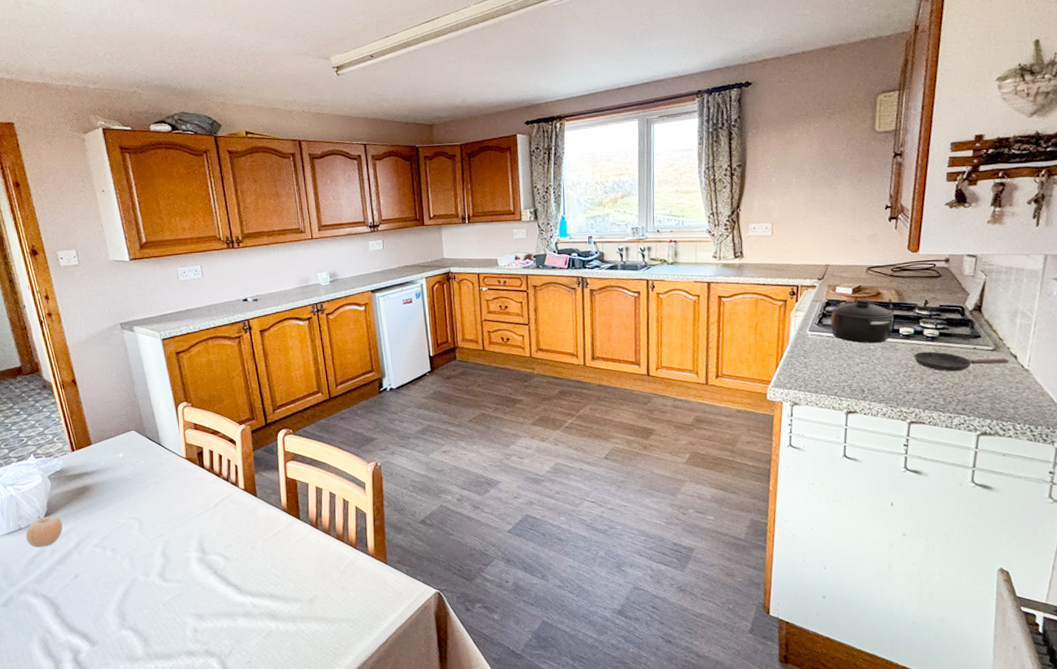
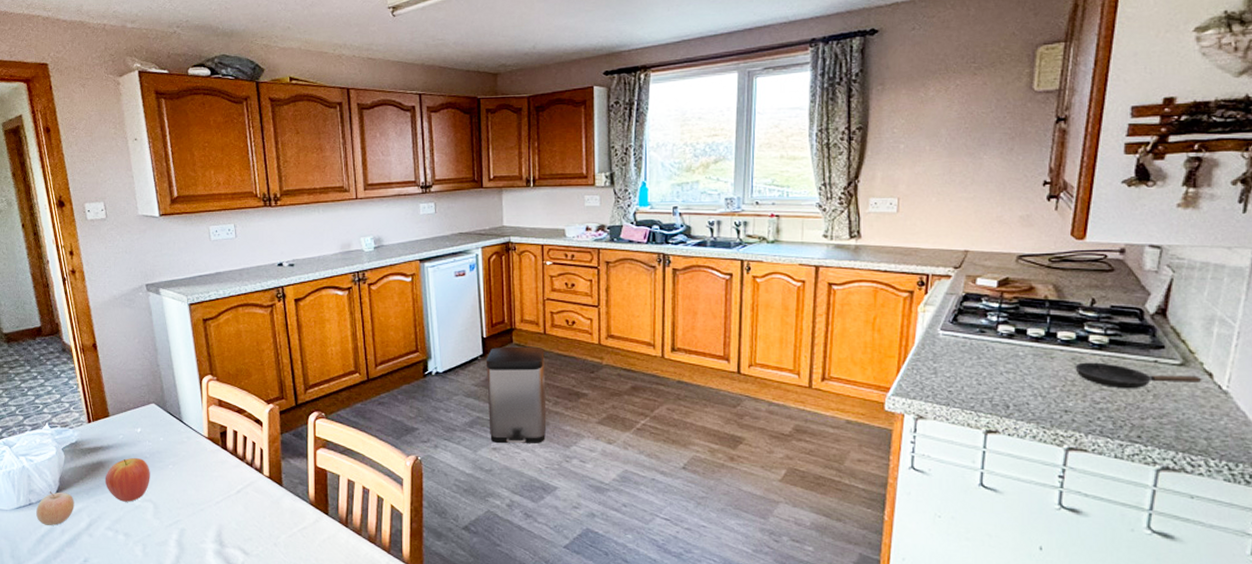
fruit: none [90,480,134,521] -> present [105,457,150,502]
pedal bin: none [433,361,489,446] -> present [485,346,547,443]
saucepan: present [830,298,895,343] -> none [968,293,1052,348]

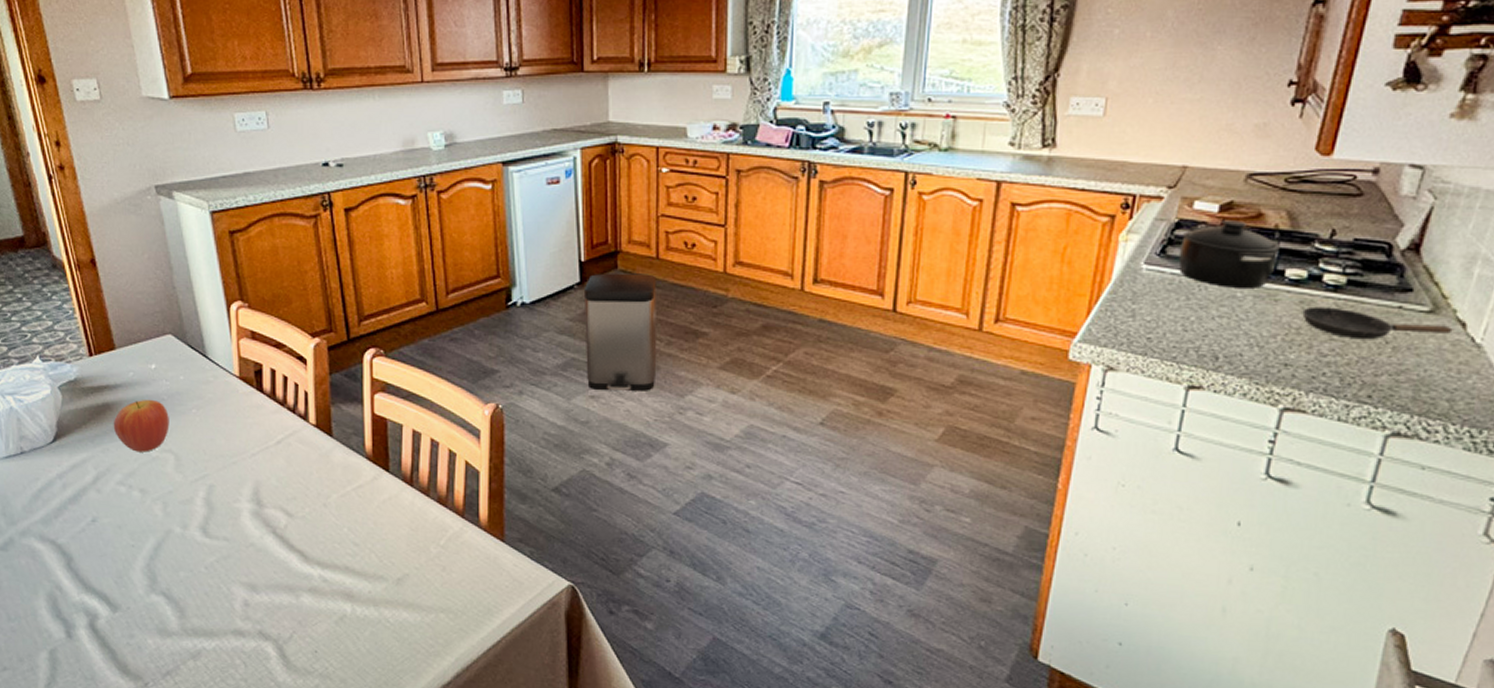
fruit: present [36,491,74,526] -> none [30,438,77,479]
saucepan: none [968,293,1052,348] -> present [1178,220,1281,288]

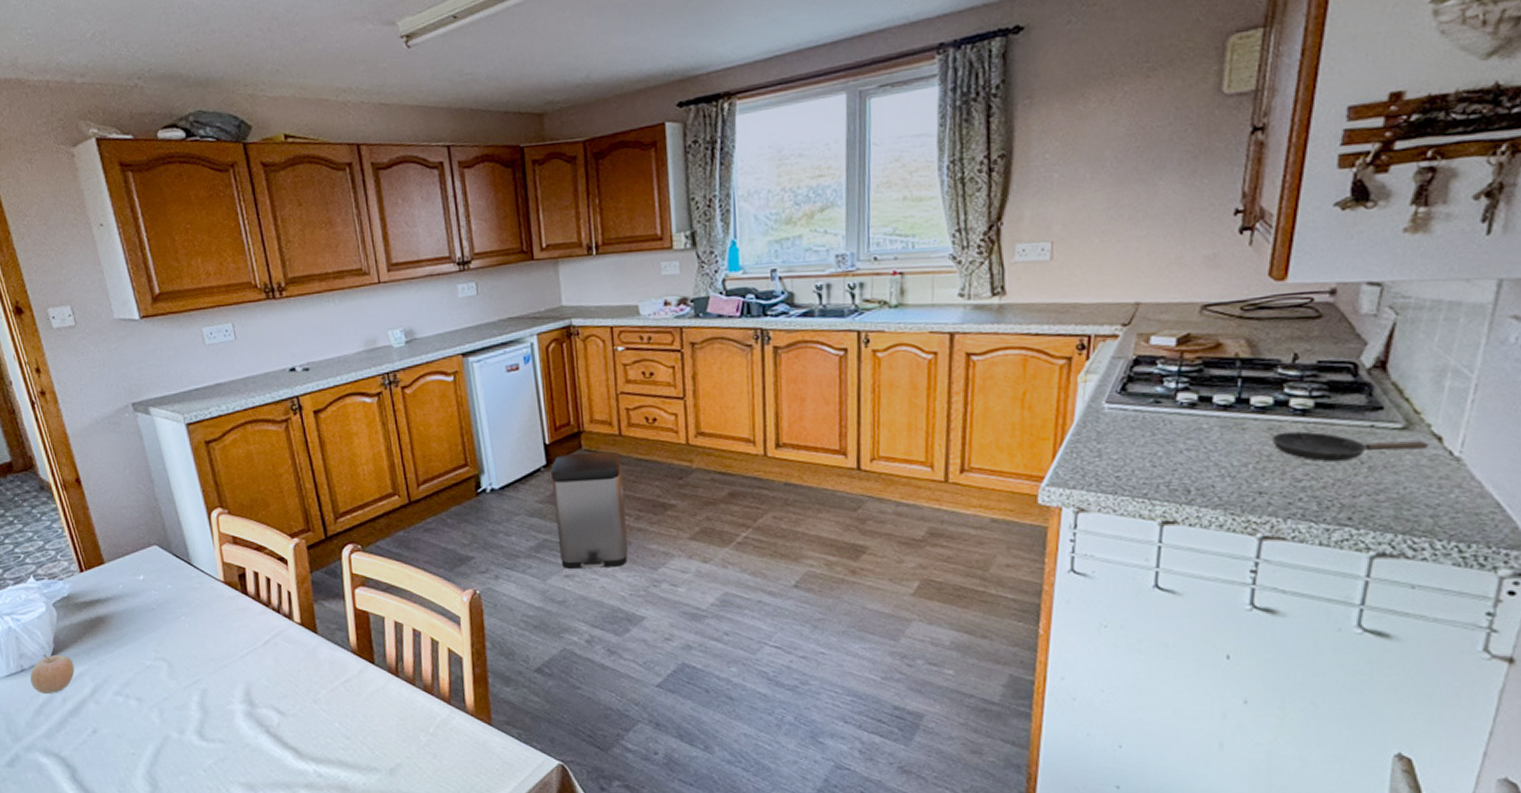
fruit: none [30,438,77,479] -> present [30,654,75,694]
fruit: present [113,399,170,452] -> none [106,609,161,662]
saucepan: present [1178,220,1281,288] -> none [1139,352,1244,420]

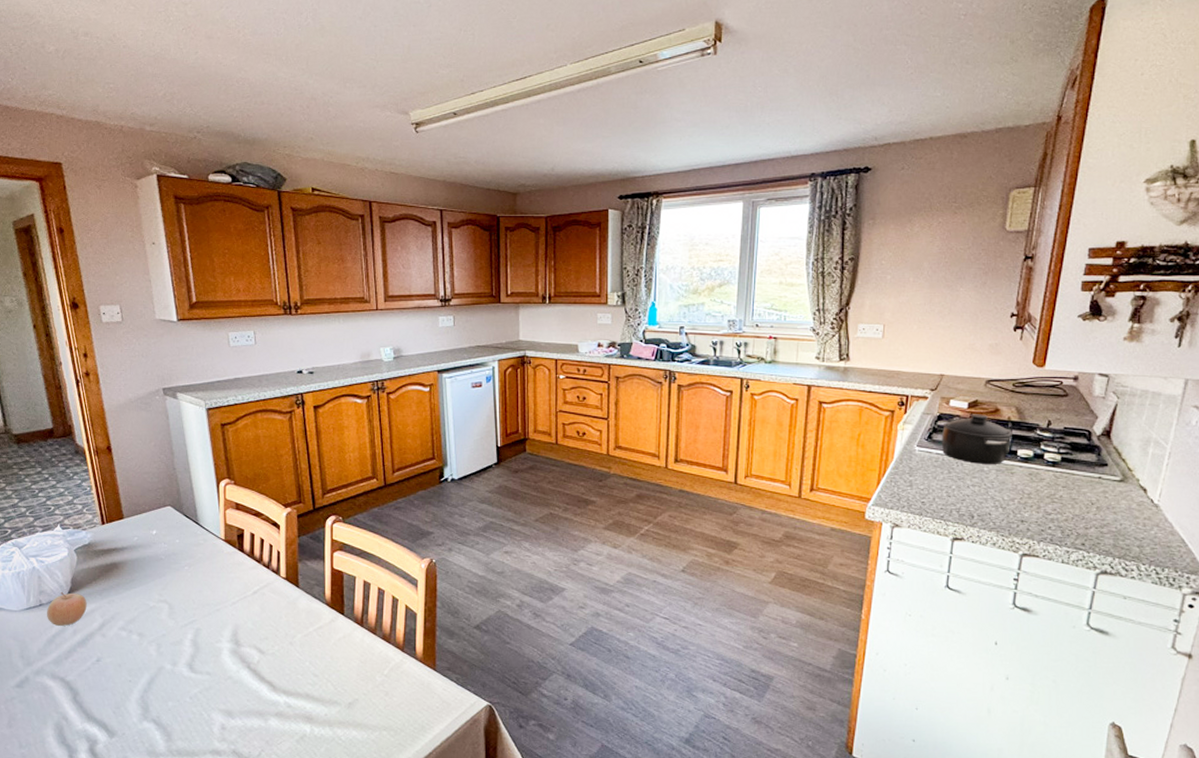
pedal bin: present [550,451,628,569] -> none [499,455,557,547]
saucepan: none [1139,352,1244,420] -> present [941,414,1014,464]
frying pan: present [1272,431,1429,462] -> none [1031,477,1138,502]

